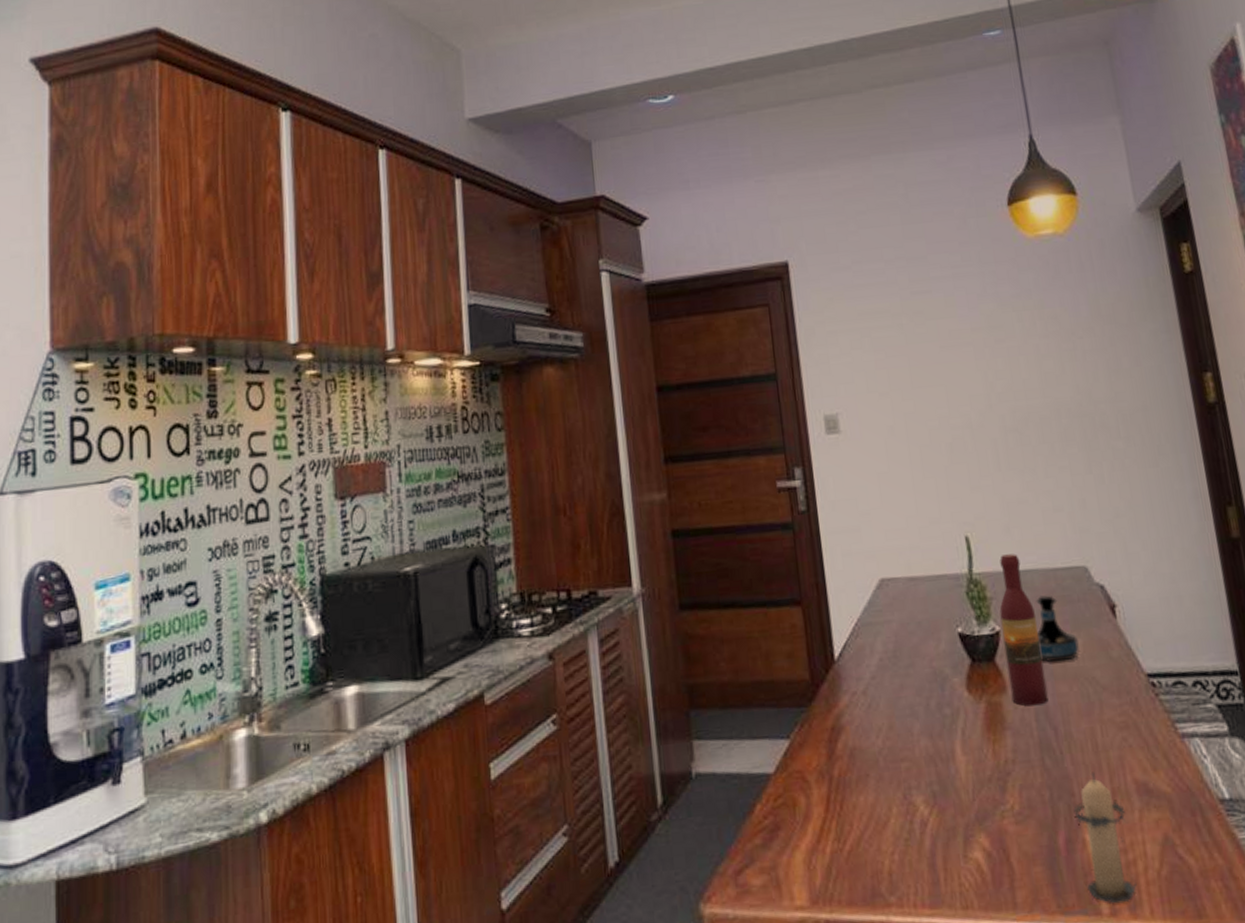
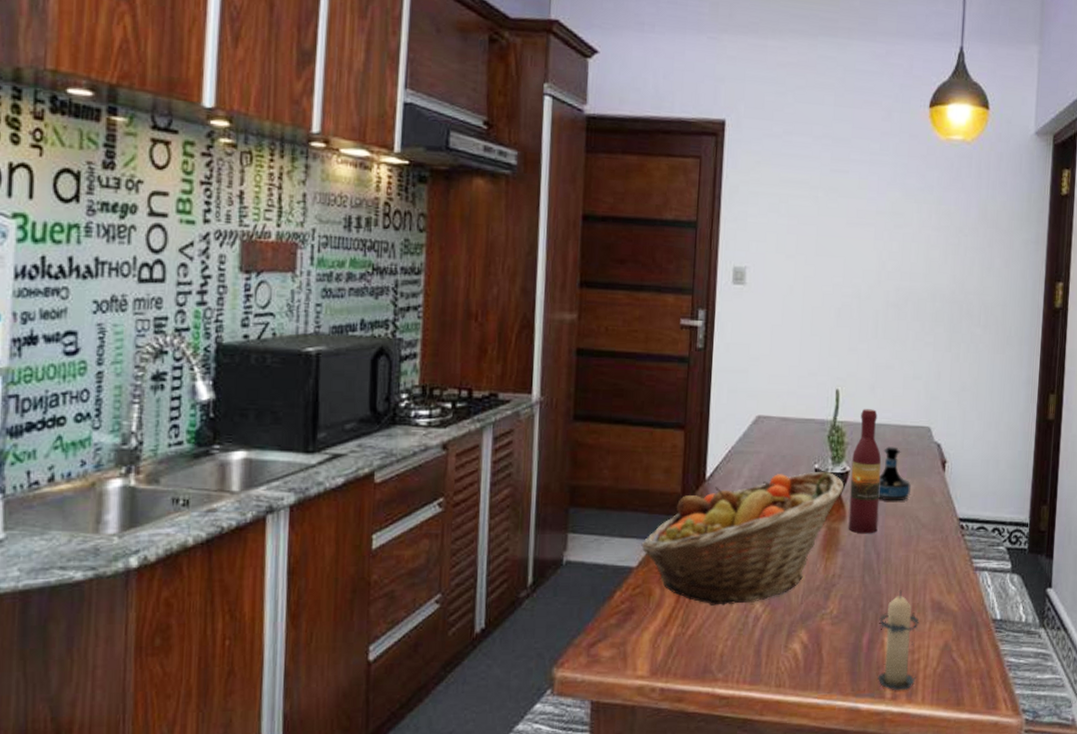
fruit basket: none [775,634,997,812] -> present [641,471,844,606]

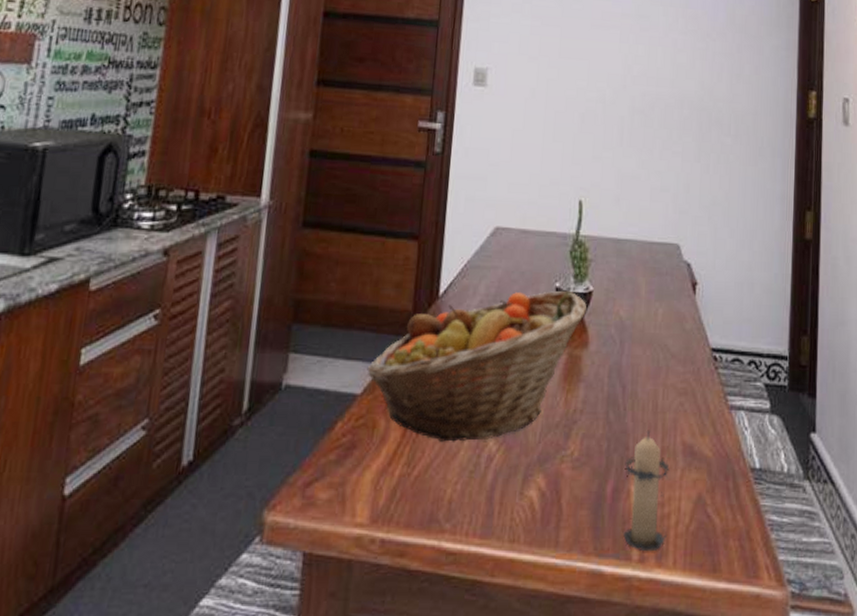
wine bottle: present [848,409,882,534] -> none [591,222,628,364]
tequila bottle: present [878,446,911,501] -> none [624,265,659,327]

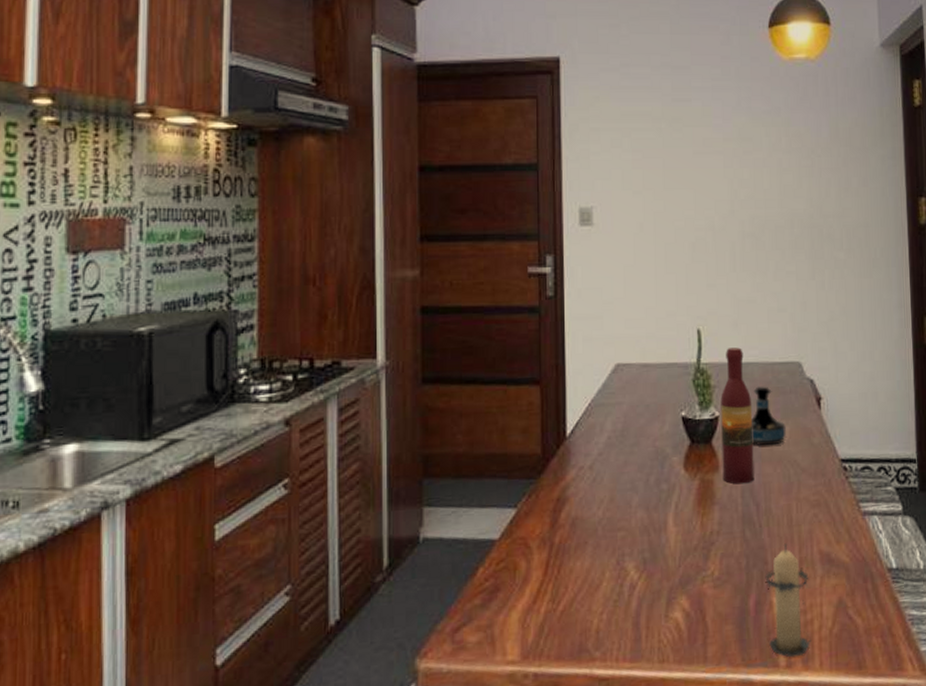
fruit basket: present [367,290,587,442] -> none [502,418,714,576]
wine bottle: none [591,222,628,364] -> present [720,347,755,484]
tequila bottle: none [624,265,659,327] -> present [751,386,786,446]

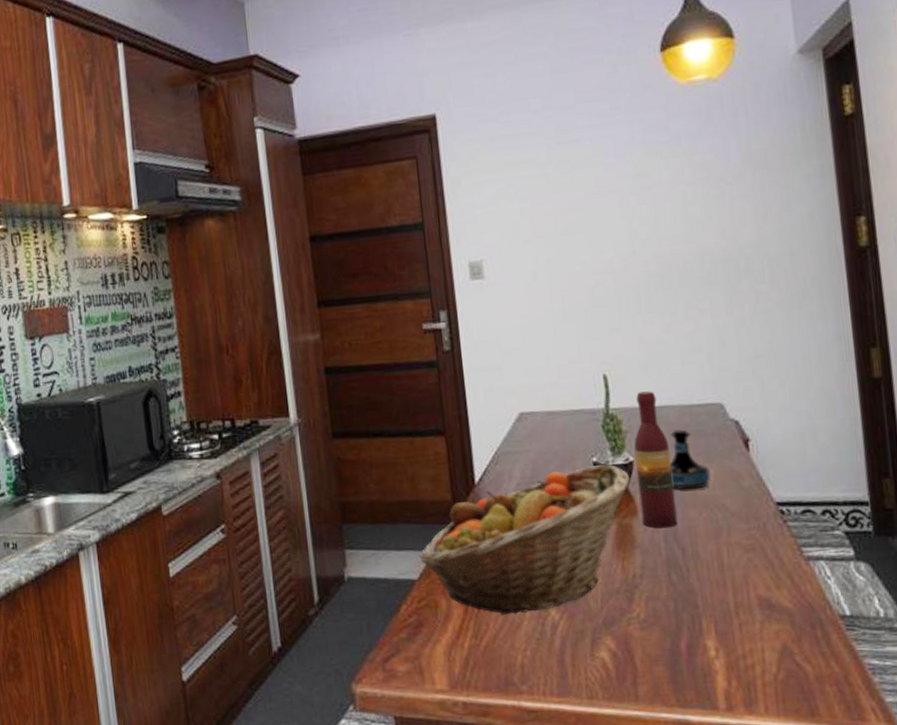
fruit basket: none [502,418,714,576] -> present [419,463,630,615]
candle: present [765,543,811,658] -> none [696,587,753,701]

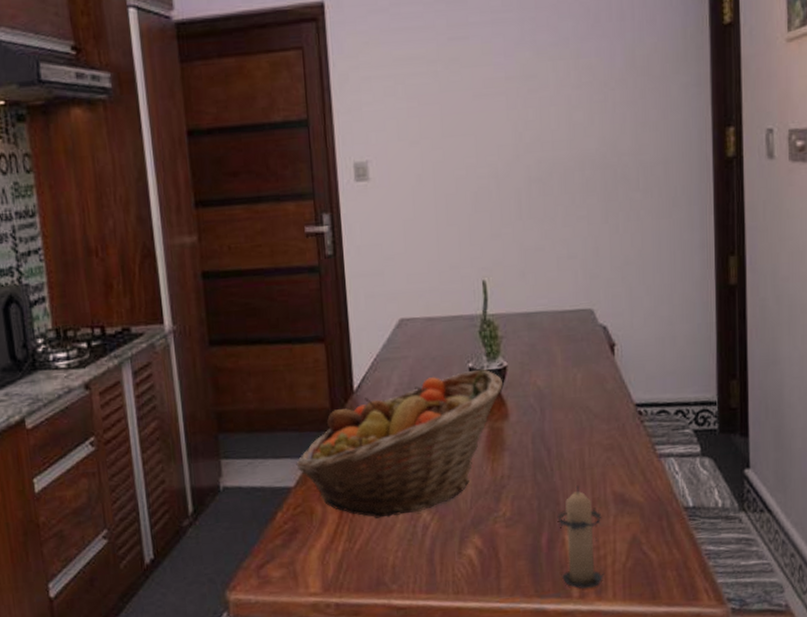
wine bottle: present [634,391,678,529] -> none [508,297,545,431]
tequila bottle: present [670,429,711,490] -> none [541,334,578,394]
candle: none [696,587,753,701] -> present [557,485,604,589]

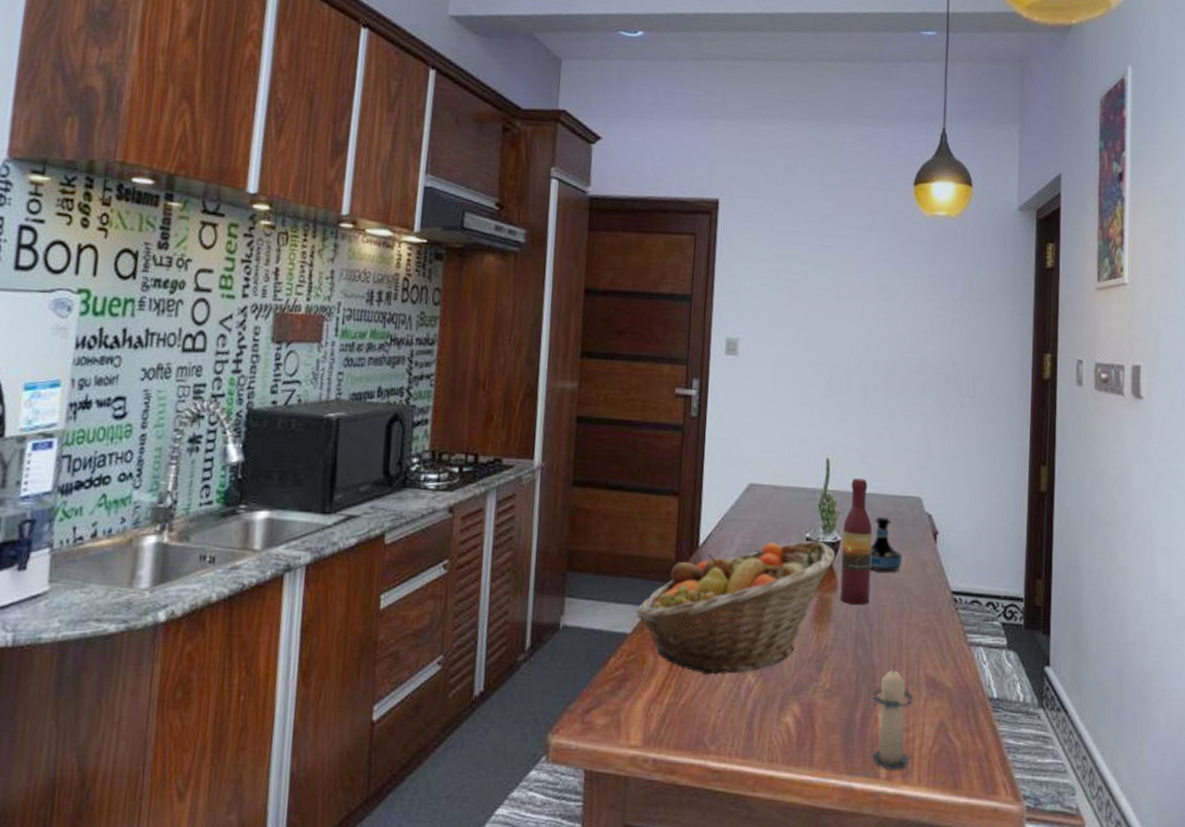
wine bottle: none [508,297,545,431] -> present [840,478,873,605]
tequila bottle: none [541,334,578,394] -> present [870,516,902,572]

